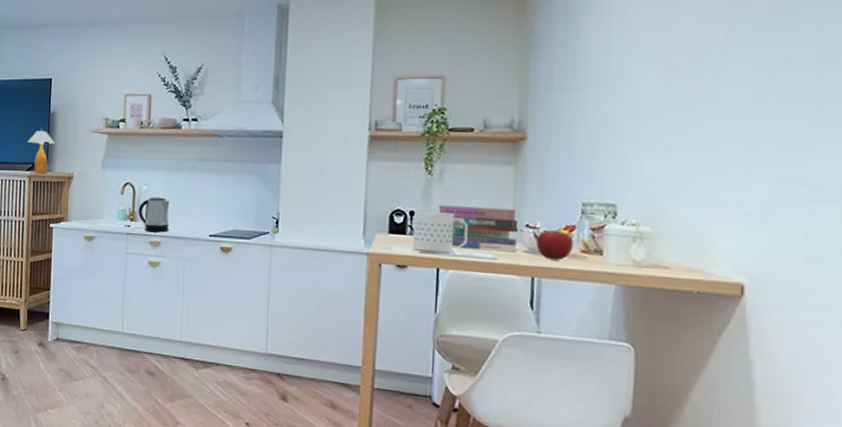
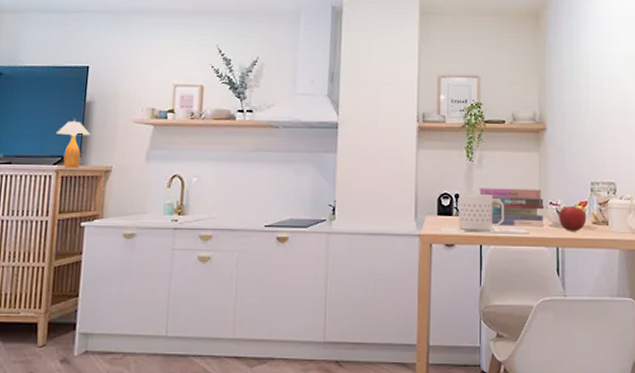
kettle: present [138,197,170,233] -> none [187,189,223,226]

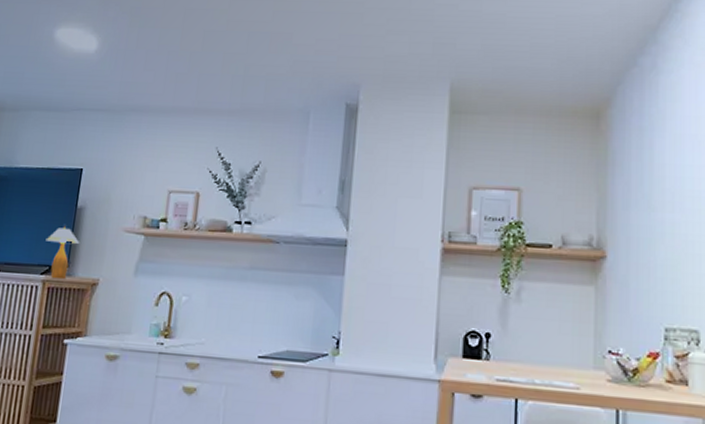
mug: present [458,194,505,231] -> none [488,333,549,382]
books: present [478,188,545,227] -> none [515,327,602,382]
fruit: present [559,204,587,232] -> none [620,355,658,391]

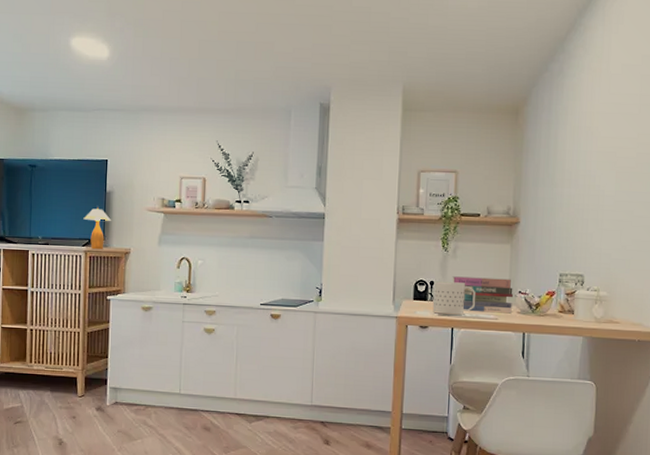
mug: none [488,333,549,382] -> present [432,281,476,316]
books: none [515,327,602,382] -> present [452,276,514,314]

